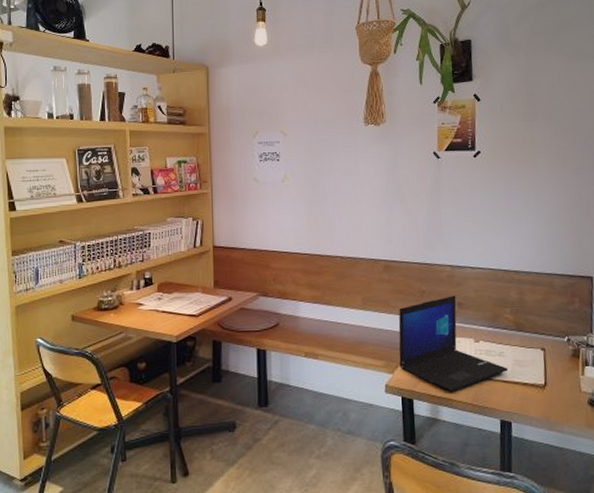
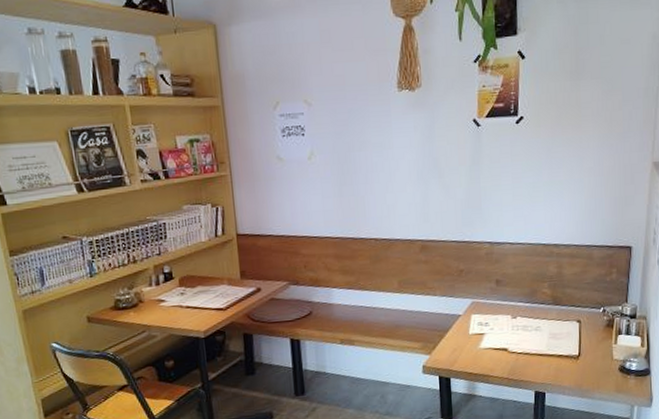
laptop: present [398,295,509,392] -> none [435,273,545,368]

